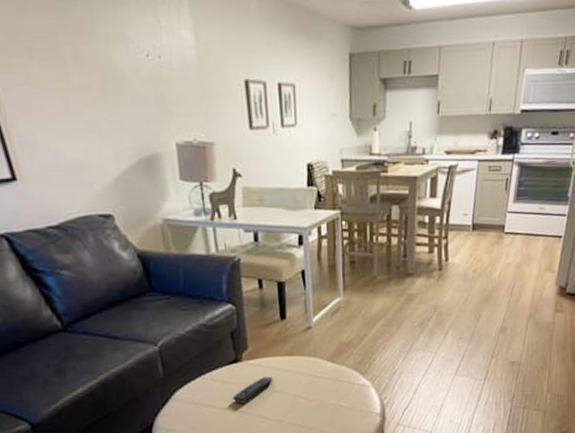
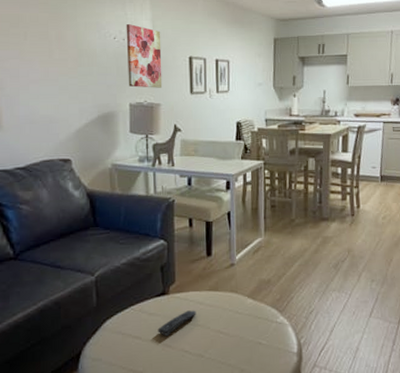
wall art: none [160,34,215,123] -> present [126,23,163,88]

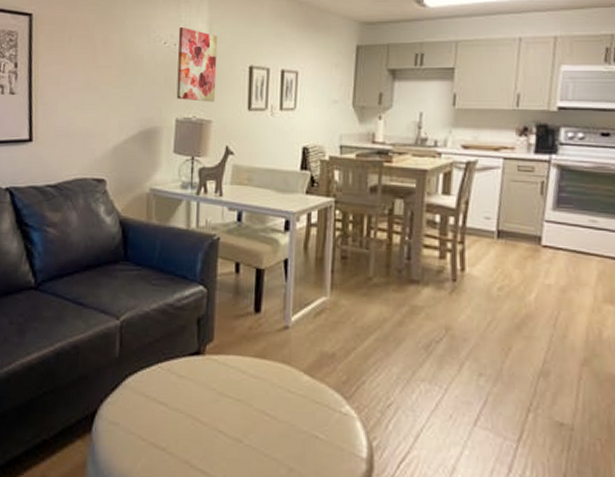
remote control: present [158,310,196,336] -> none [188,379,237,407]

